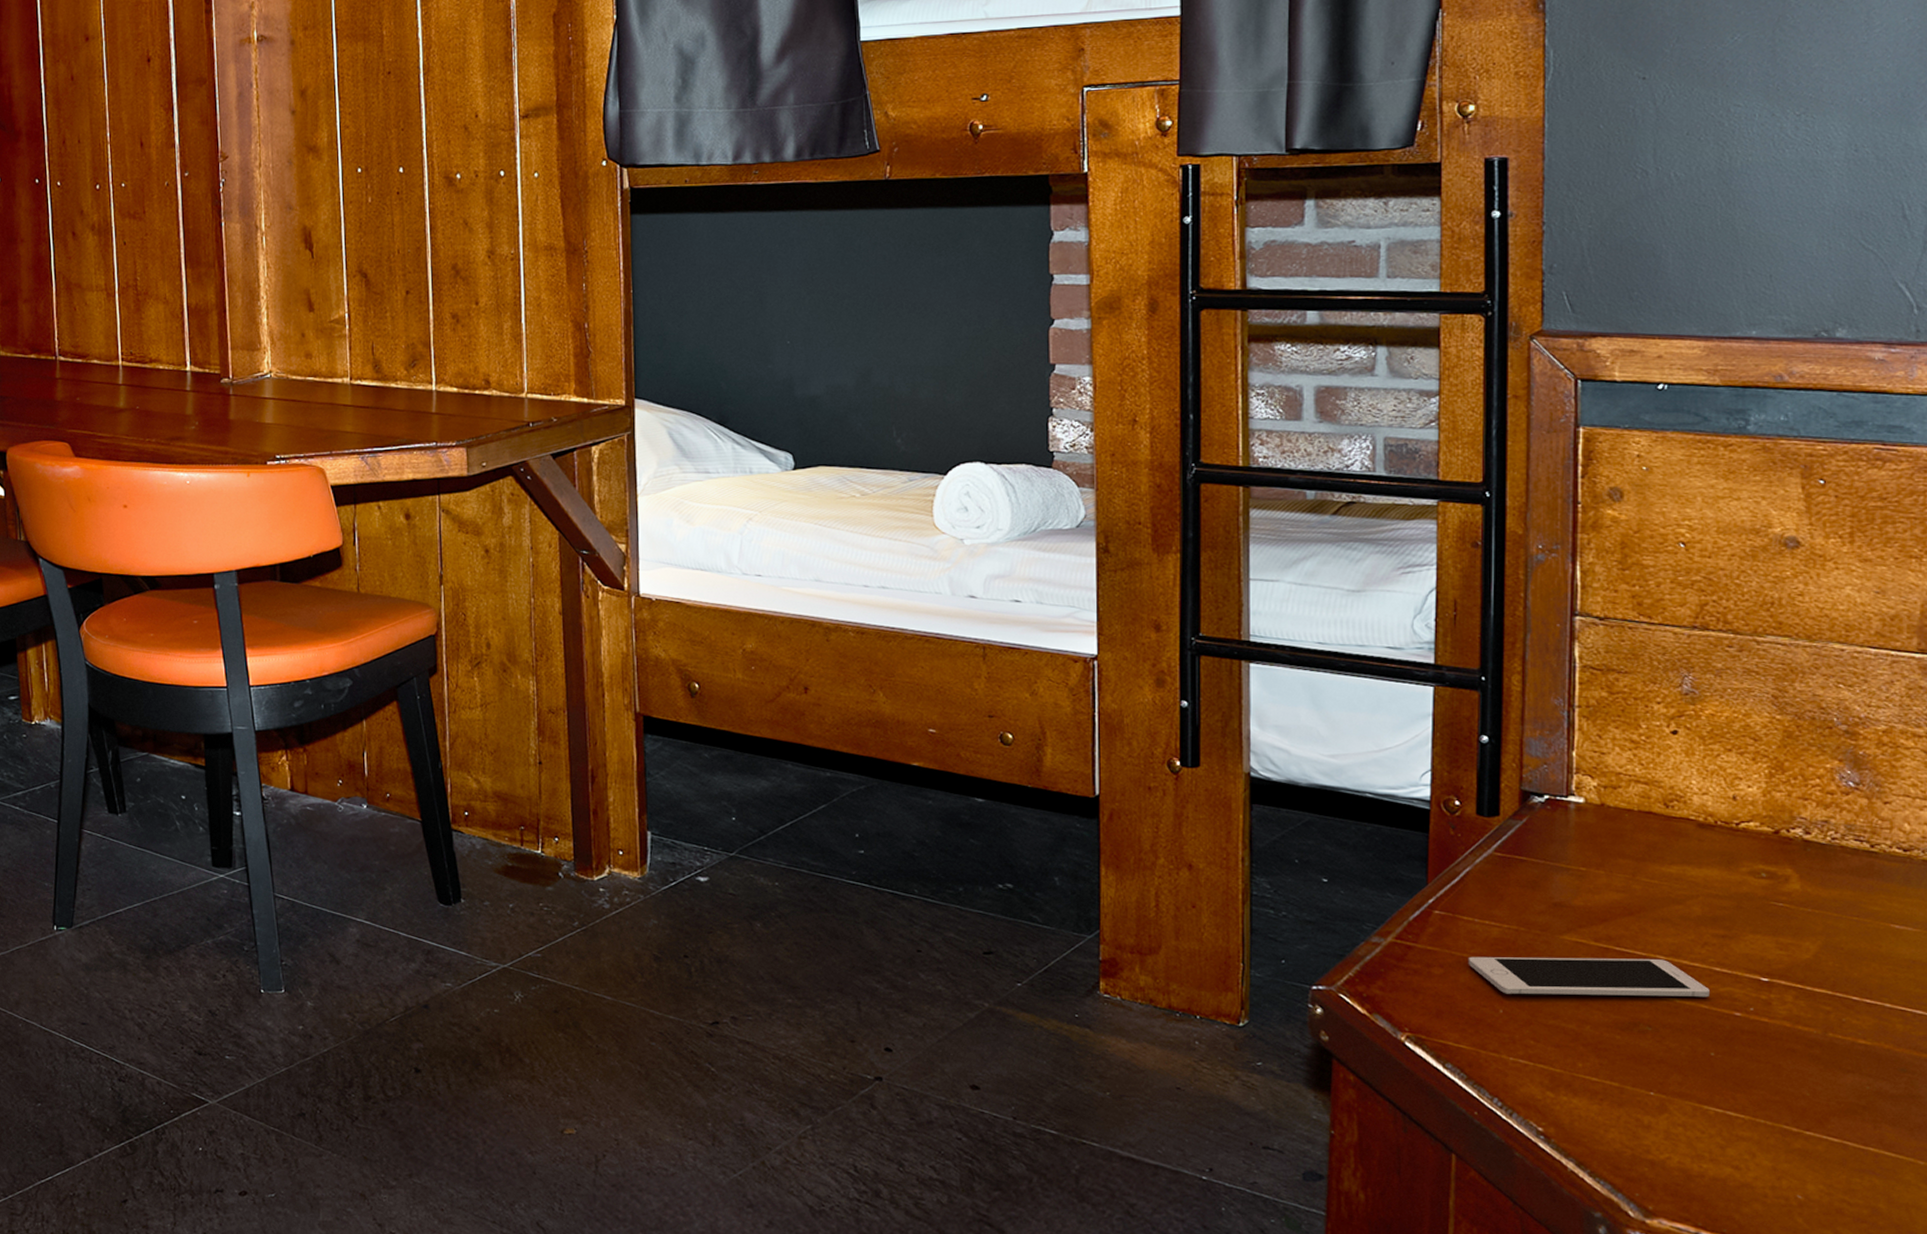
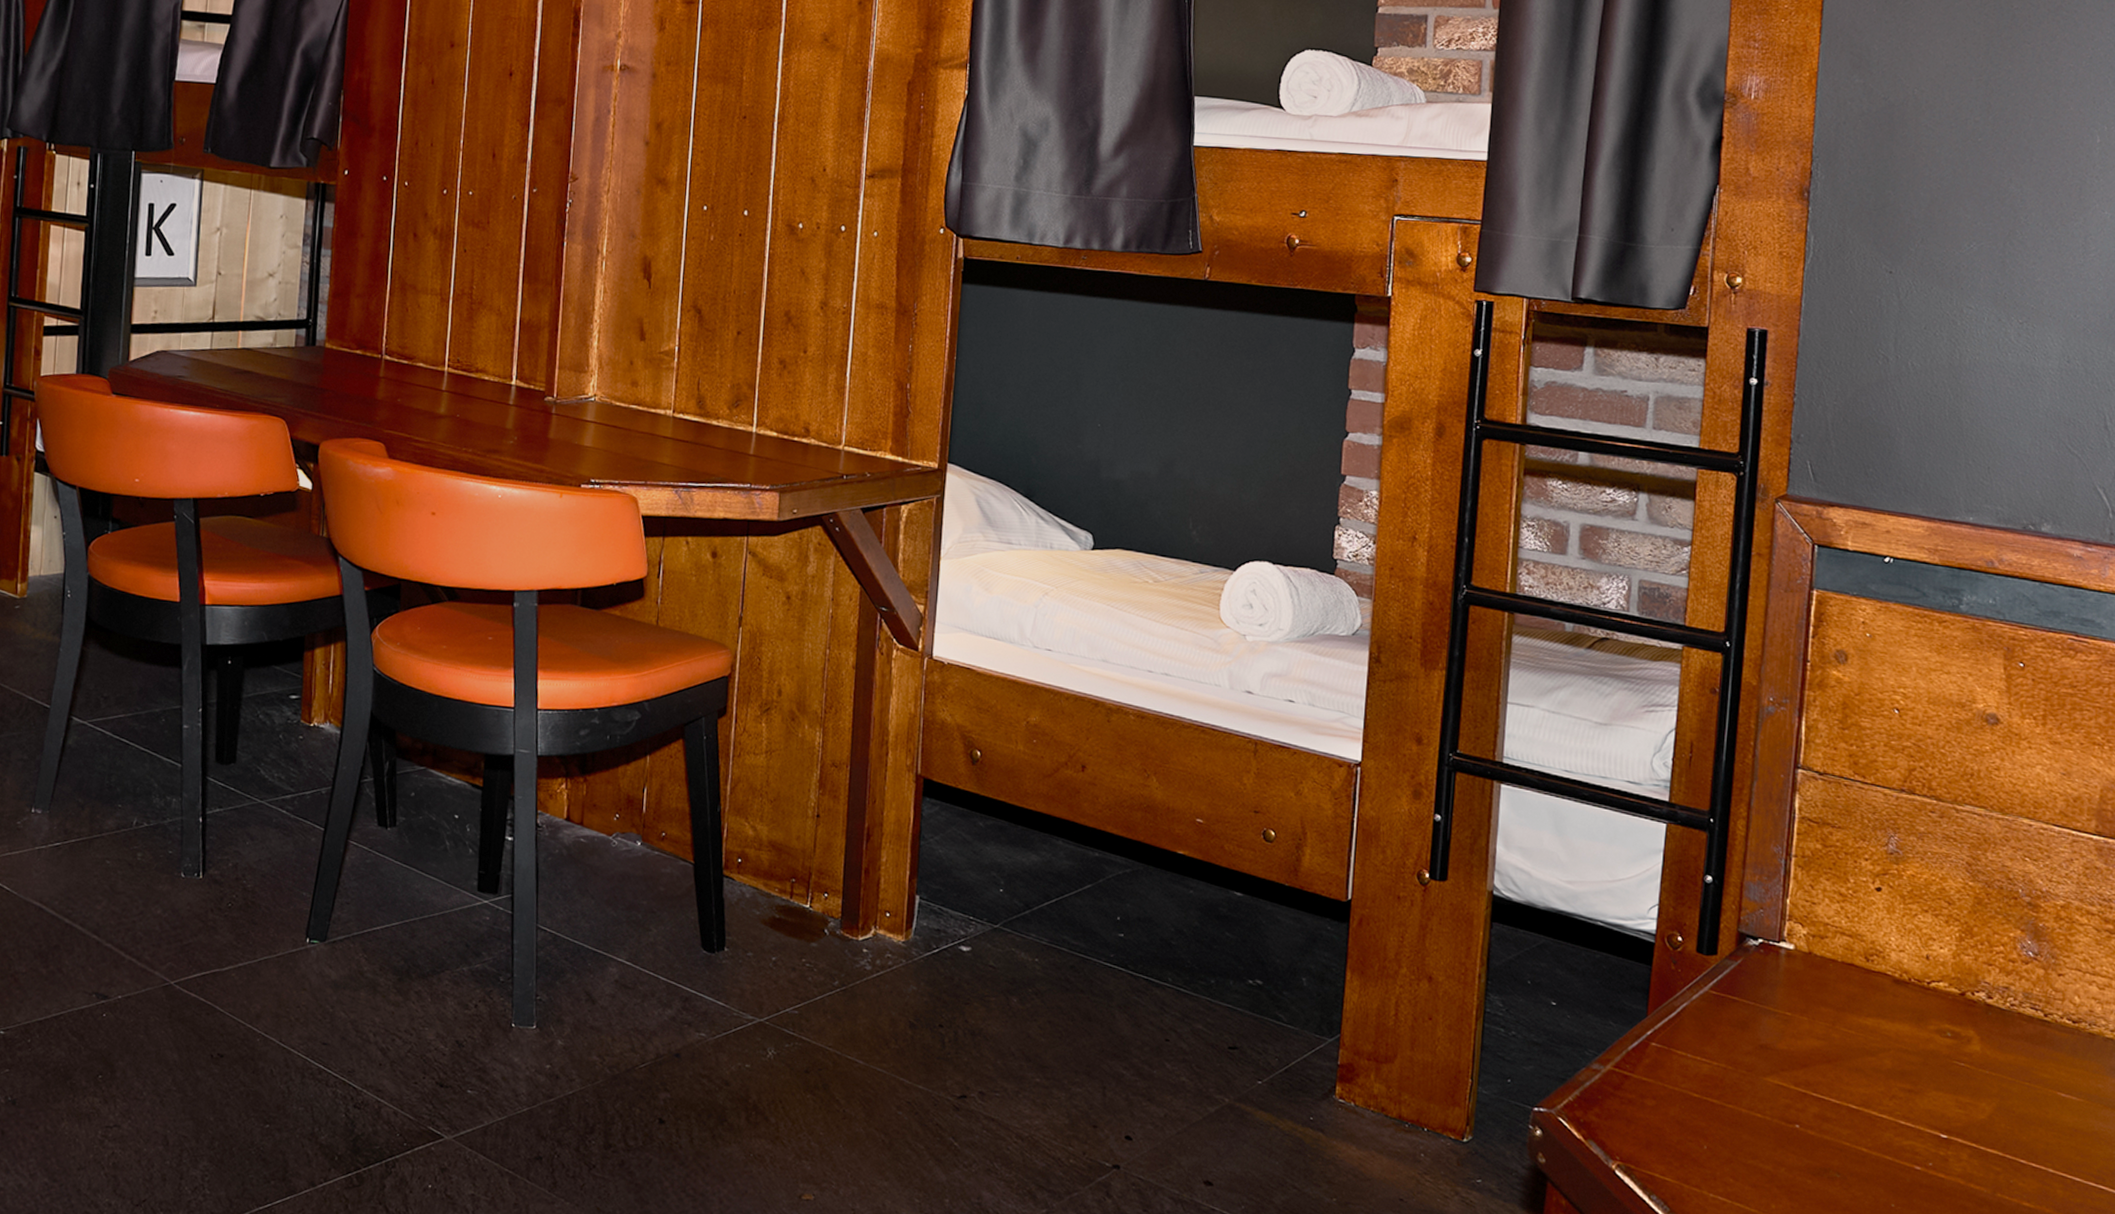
cell phone: present [1468,956,1710,997] -> none [1678,1091,1894,1149]

